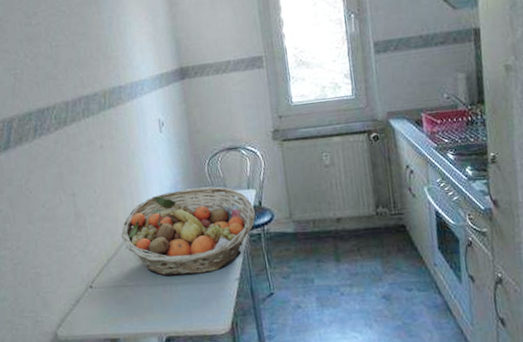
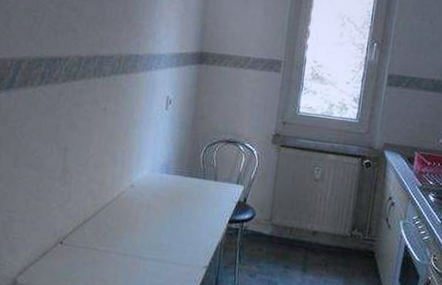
fruit basket: present [121,186,256,276] -> none [103,169,239,255]

